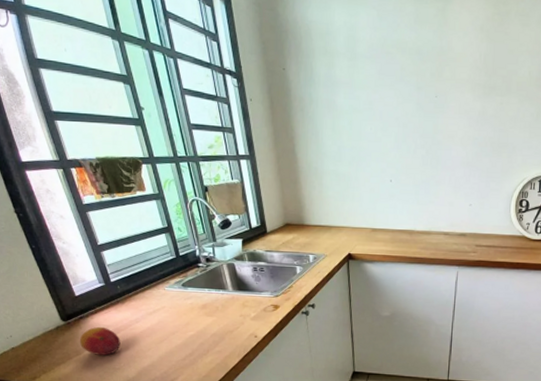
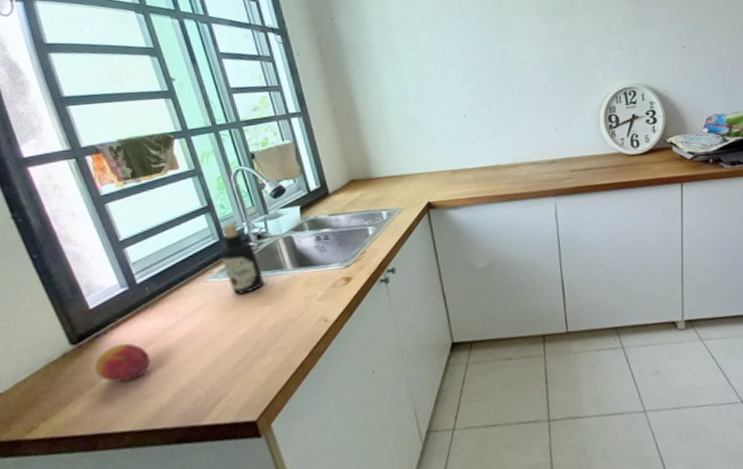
bottle: none [176,245,209,304] -> present [220,223,264,295]

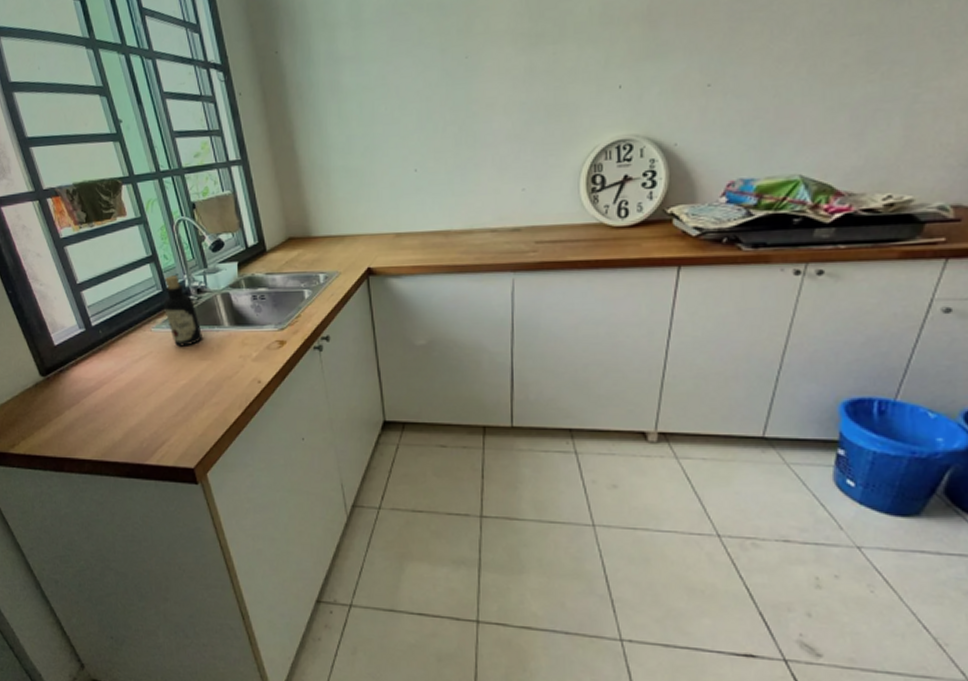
fruit: present [94,342,150,383] -> none [60,380,104,415]

